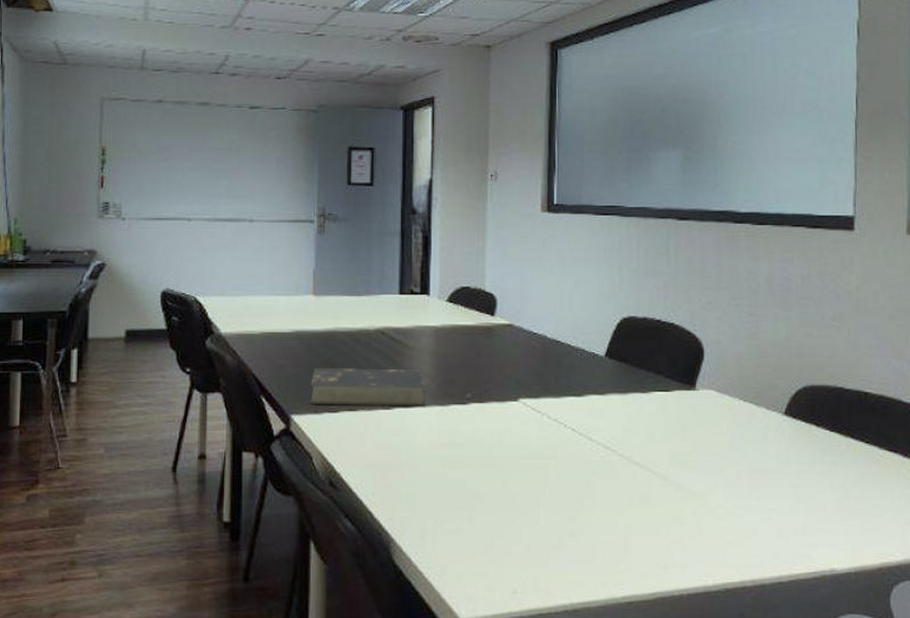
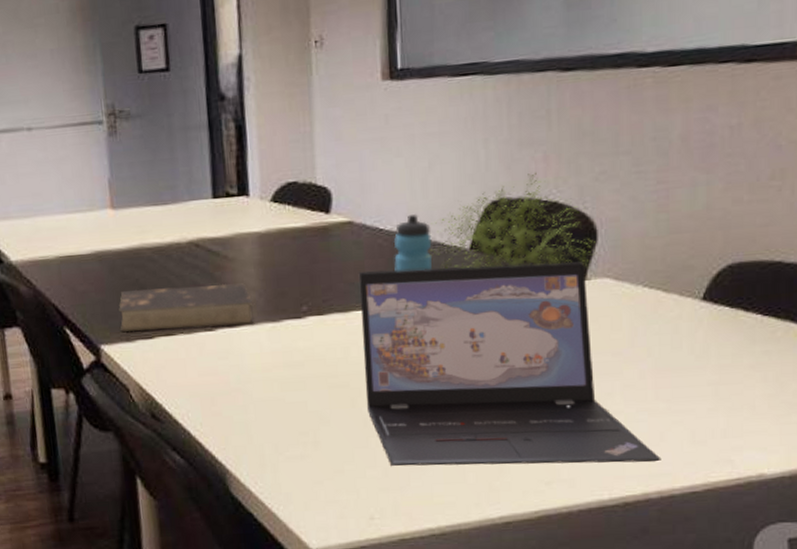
laptop: none [515,367,755,553] -> present [358,261,661,466]
water bottle: none [544,322,575,371] -> present [393,213,432,272]
potted plant: none [570,297,707,381] -> present [425,172,602,269]

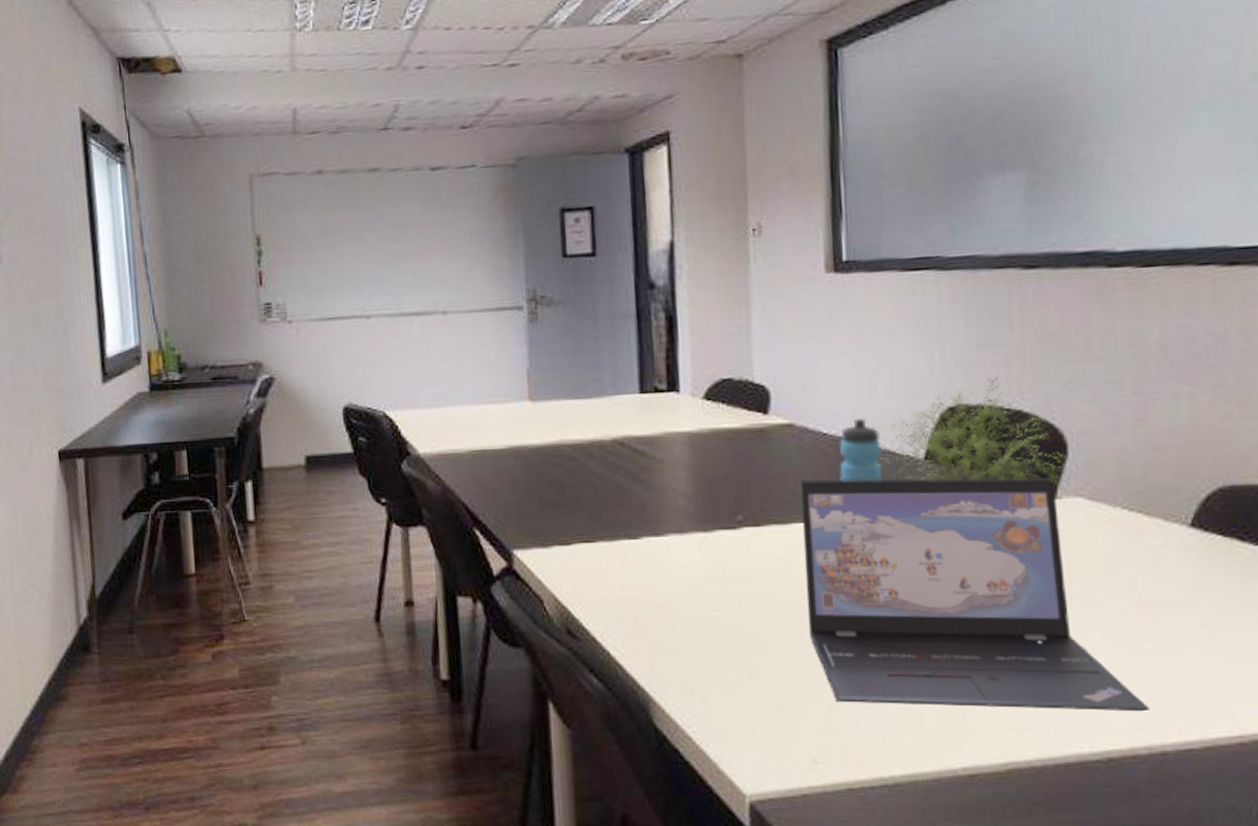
book: present [119,283,254,332] -> none [534,487,683,537]

